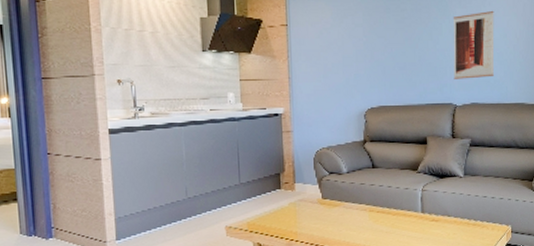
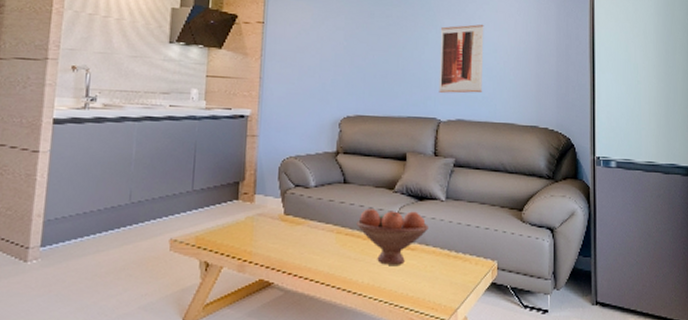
fruit bowl: none [386,188,450,235] -> present [356,209,428,265]

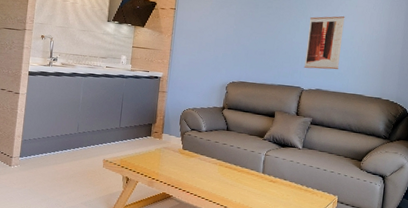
fruit bowl: present [356,209,428,265] -> none [234,150,287,192]

